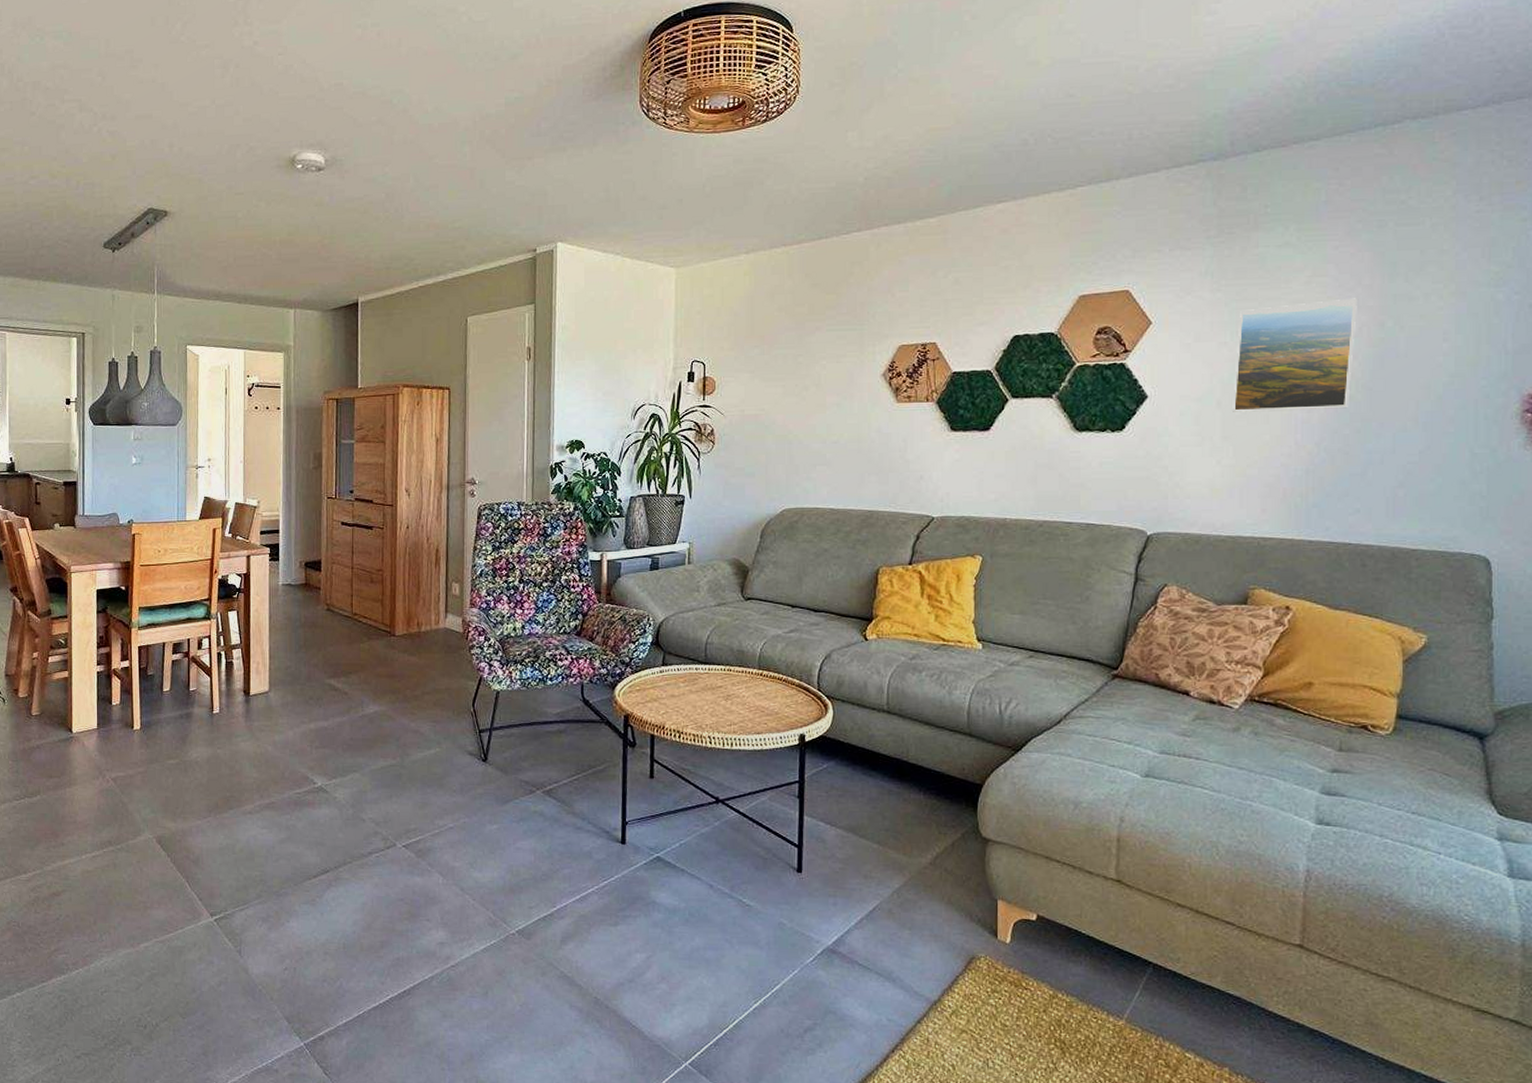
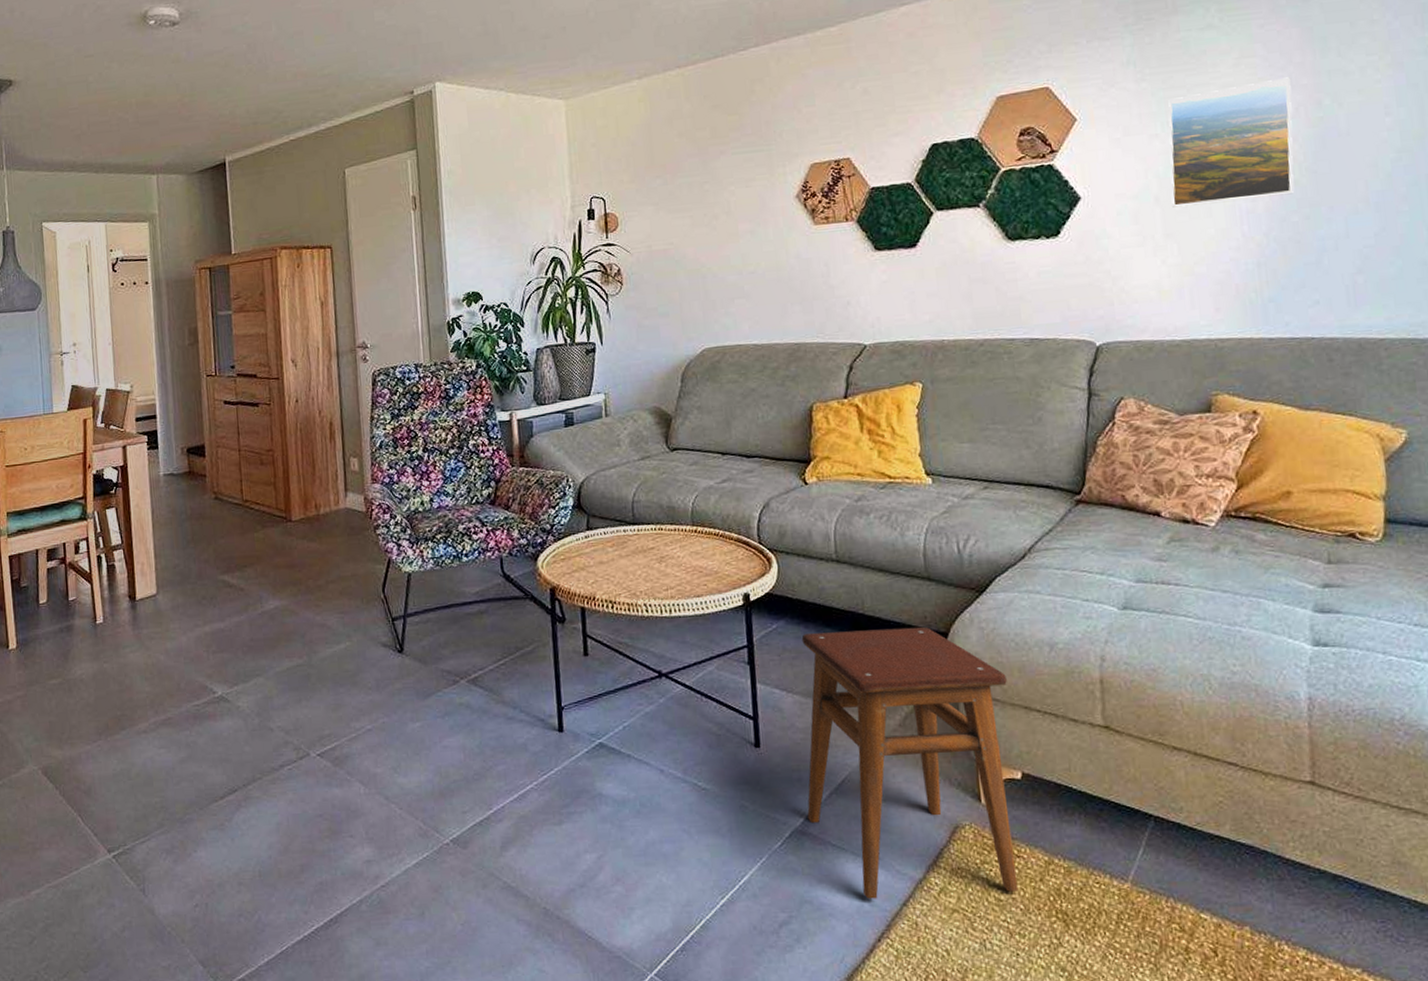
stool: none [839,775,1032,1019] -> present [801,626,1018,899]

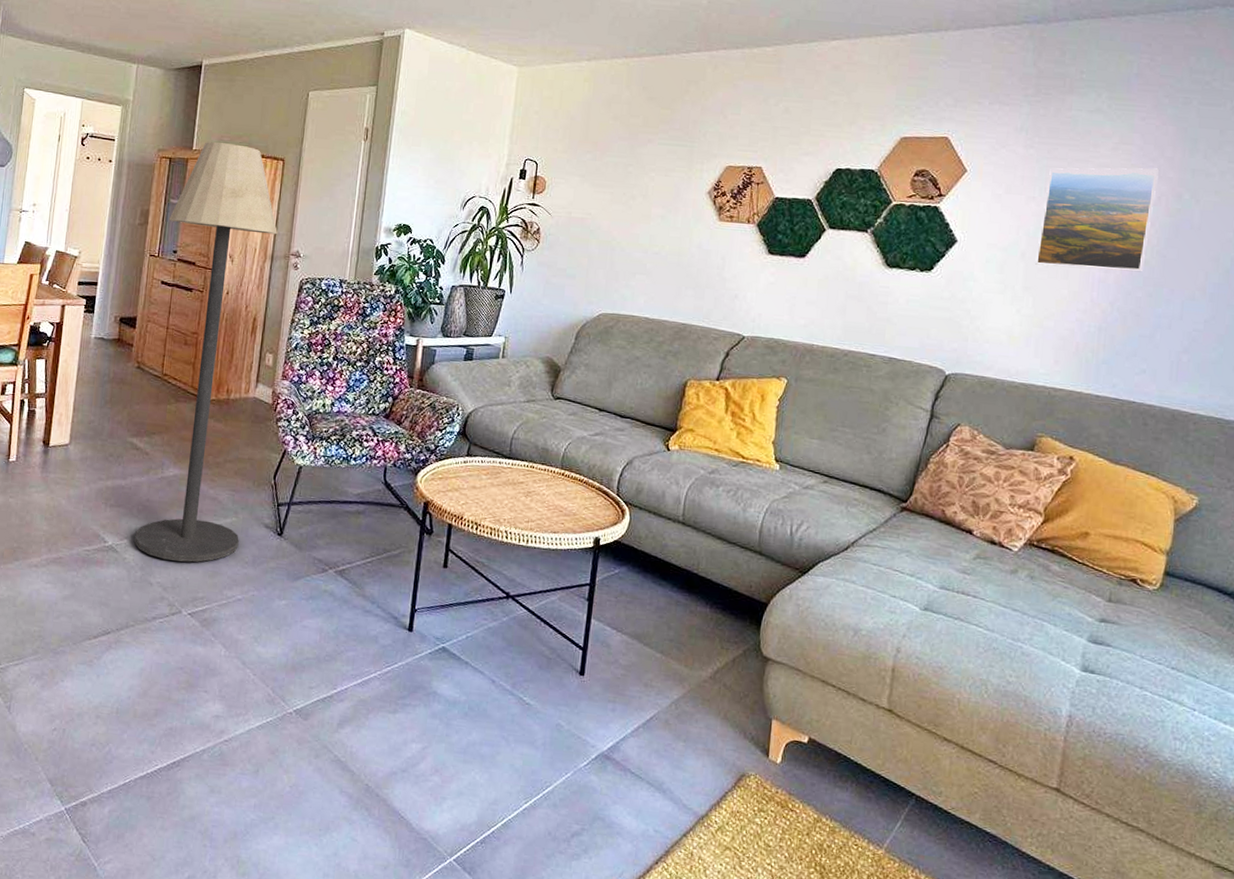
floor lamp: none [219,239,358,701] -> present [134,142,278,562]
stool: present [801,626,1018,899] -> none [614,582,812,841]

